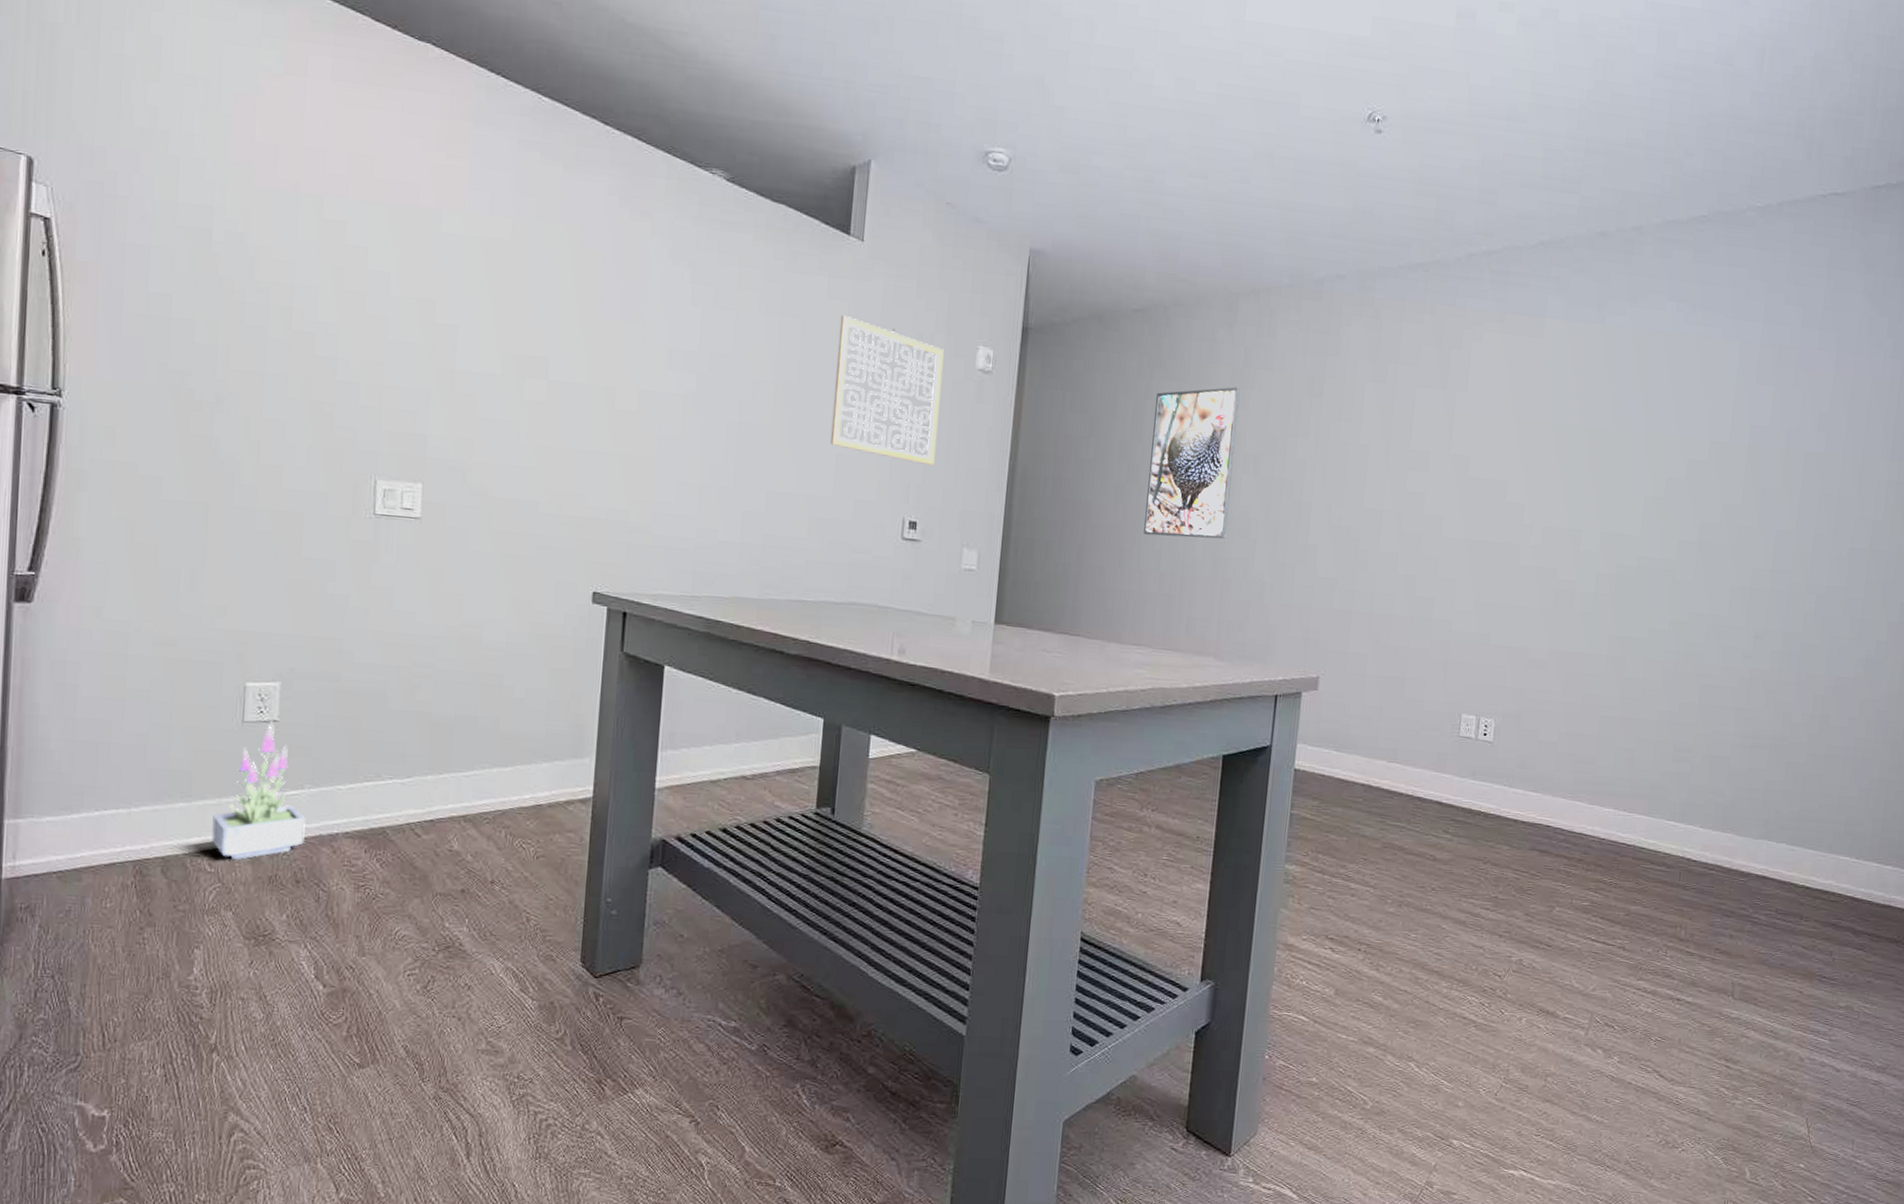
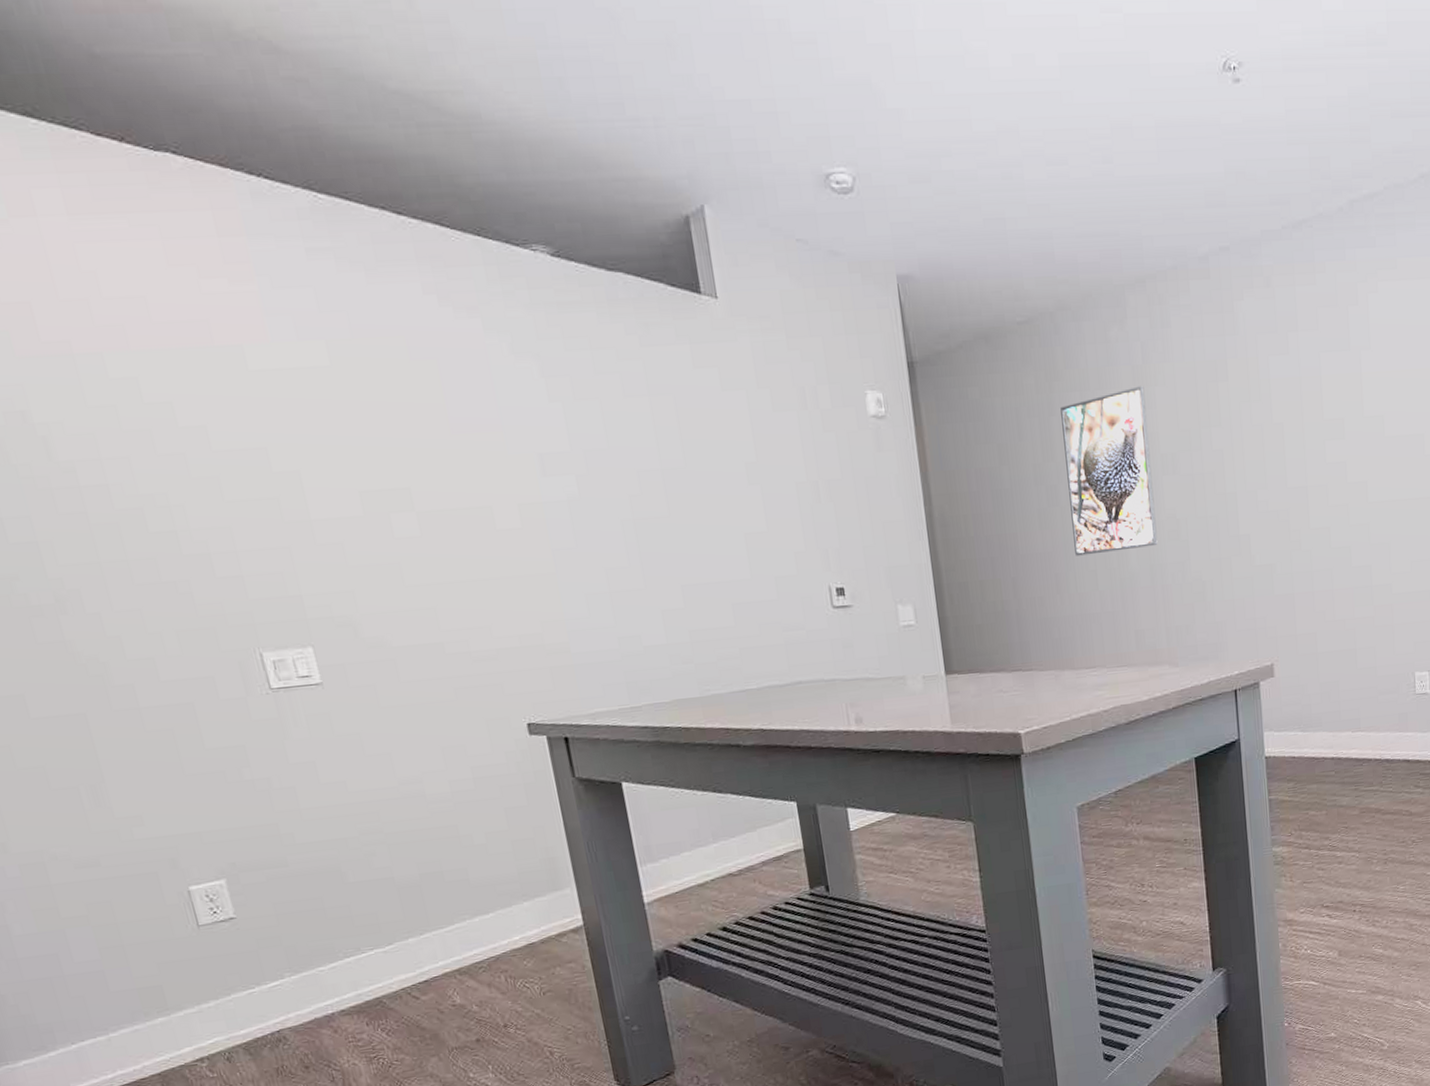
potted plant: present [211,720,307,861] -> none [197,918,301,1061]
wall art: present [830,315,944,465] -> none [713,383,848,527]

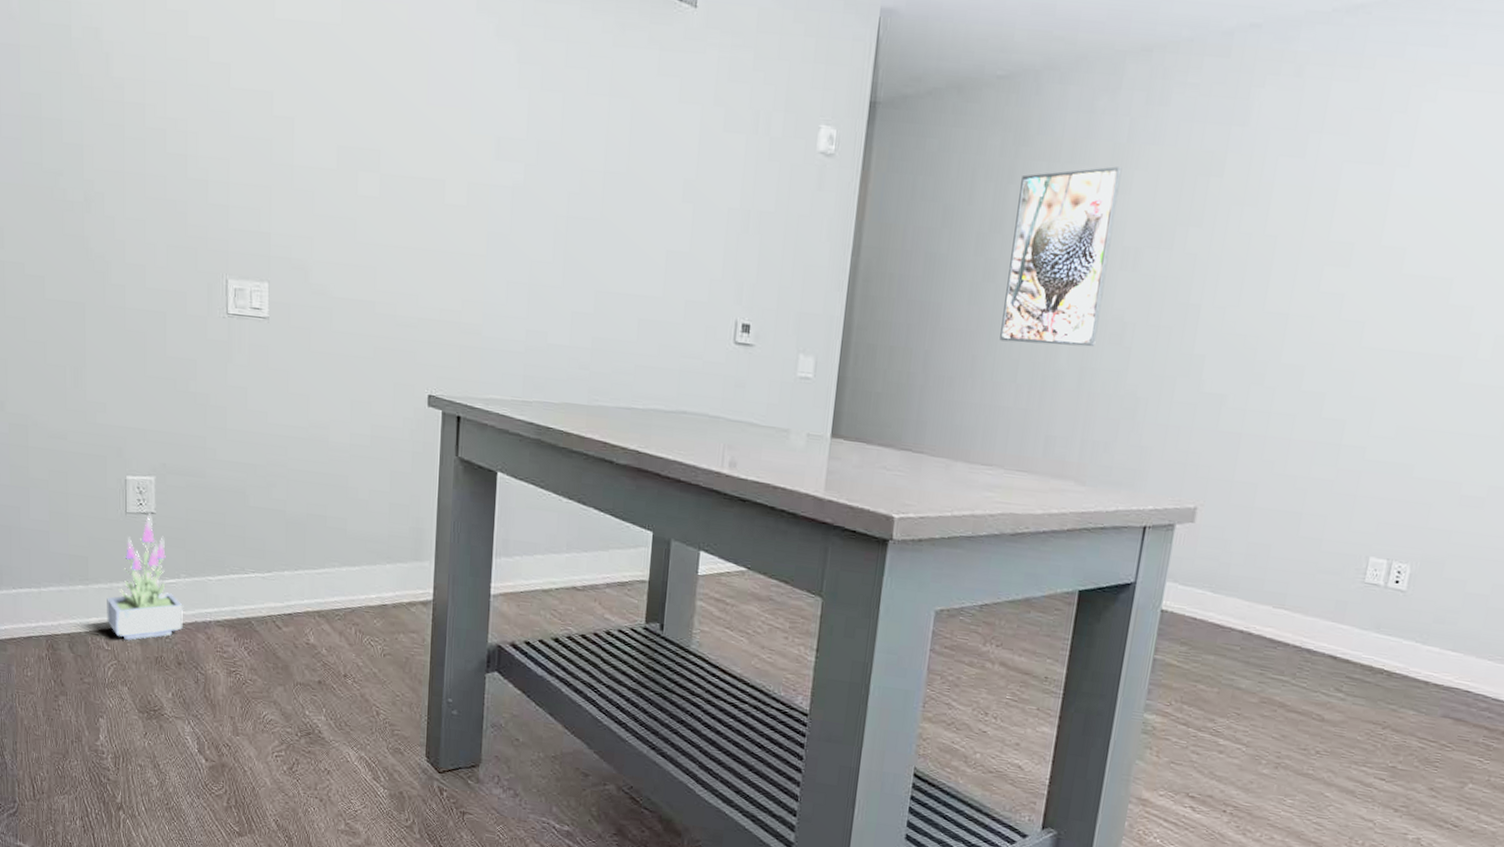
potted plant: none [197,918,301,1061] -> present [107,512,184,641]

